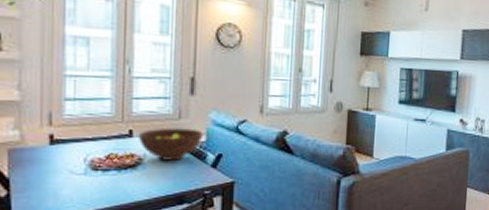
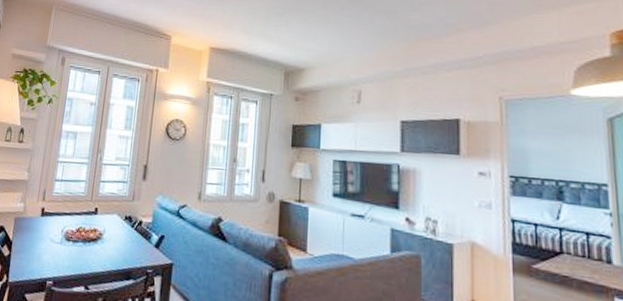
fruit bowl: present [137,128,203,161] -> none [101,208,150,238]

